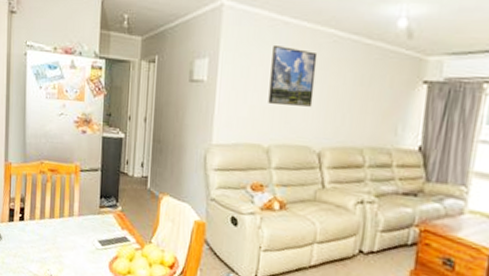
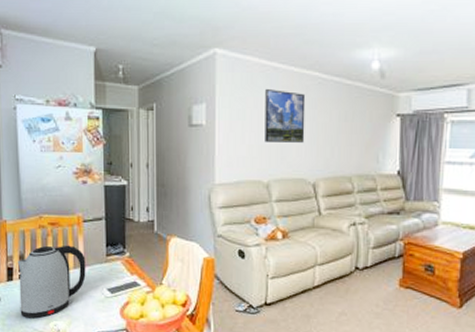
kettle: none [18,191,80,261] -> present [17,245,86,319]

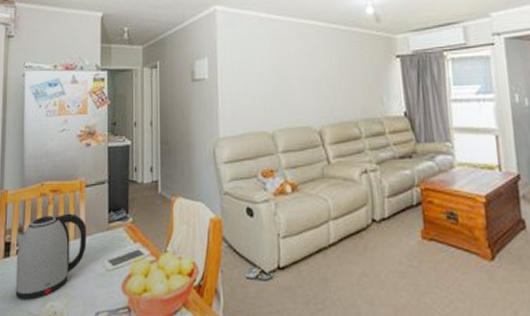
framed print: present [265,89,306,143] -> none [265,40,307,92]

